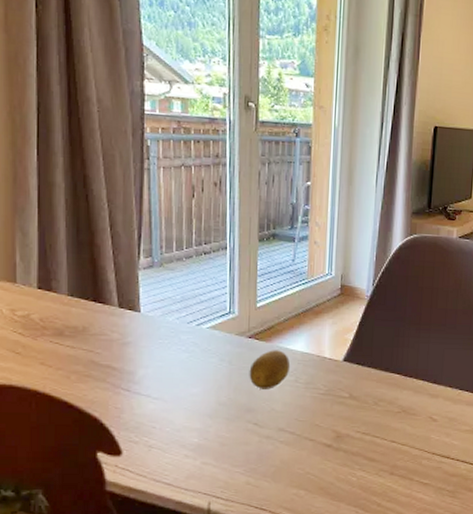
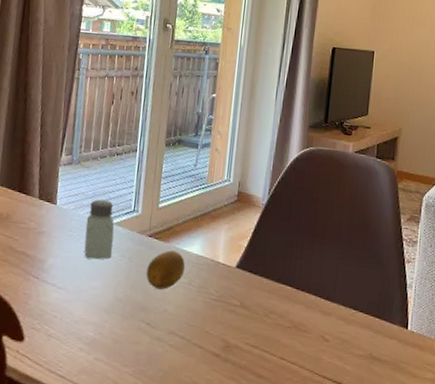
saltshaker: none [177,303,210,366] -> present [84,199,115,260]

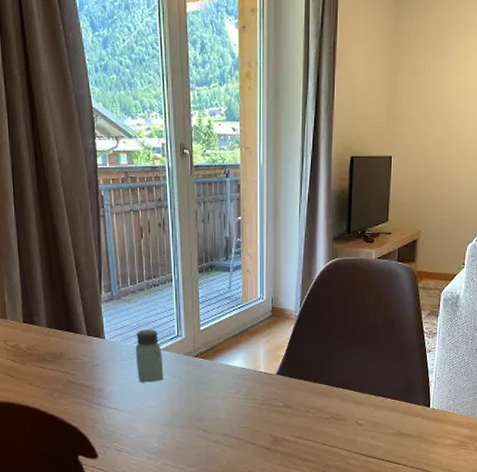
fruit: present [146,250,186,290] -> none [197,367,232,401]

